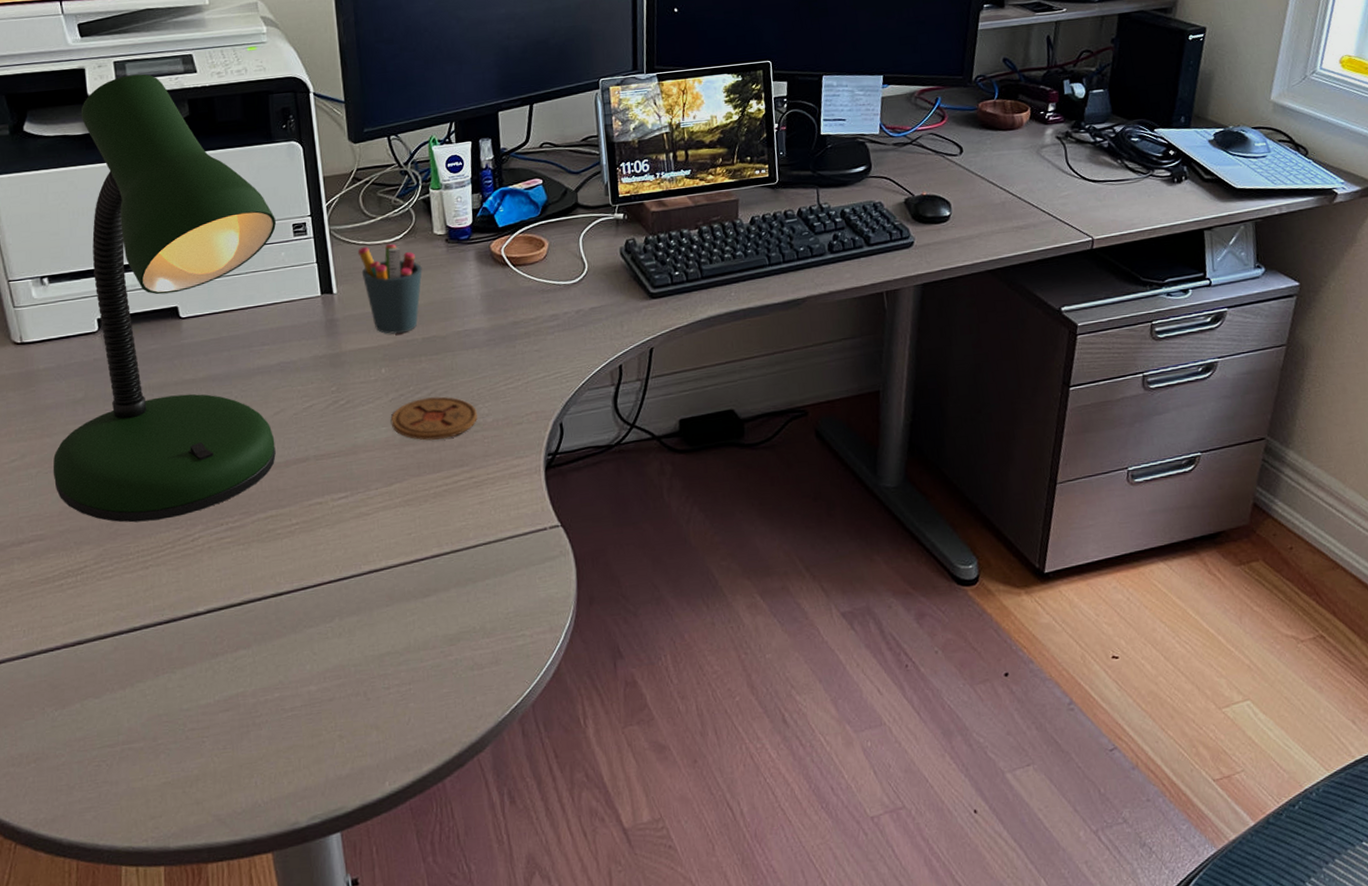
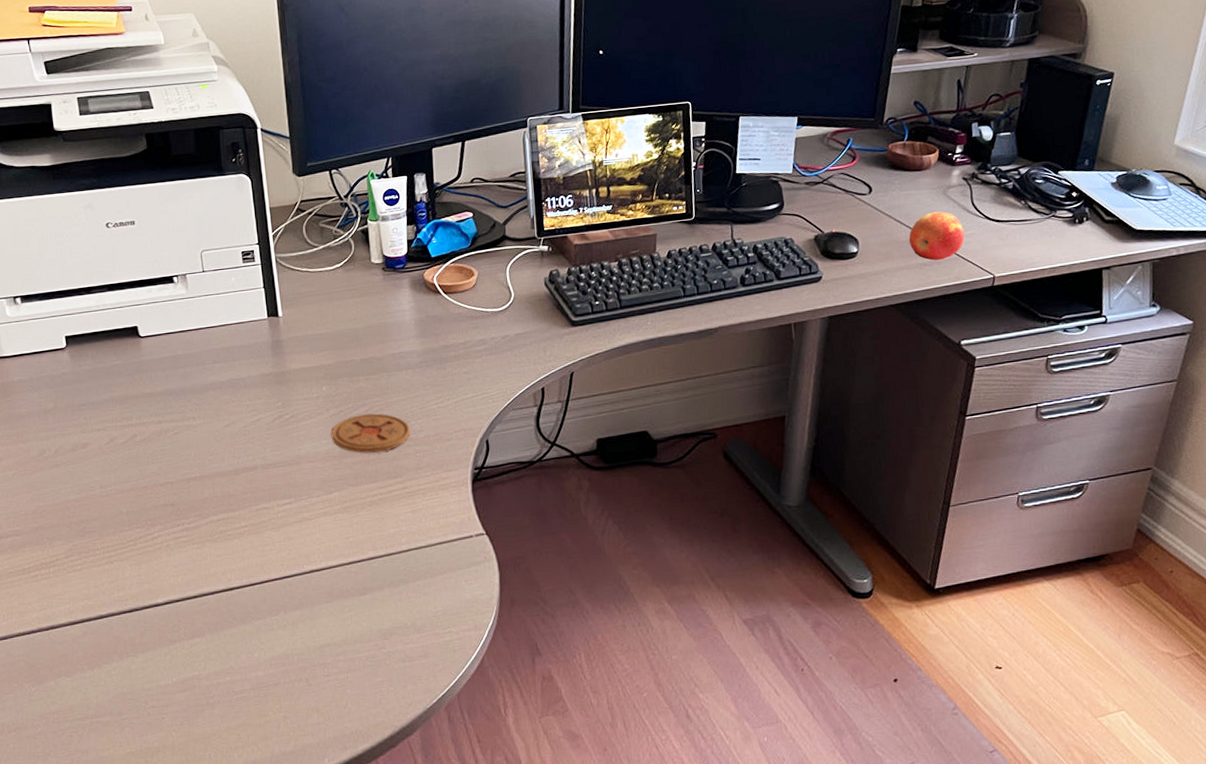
desk lamp: present [53,74,277,523] -> none [27,109,227,522]
pen holder: present [357,243,422,334] -> none [301,271,361,355]
apple: none [1002,172,1061,223] -> present [908,211,965,260]

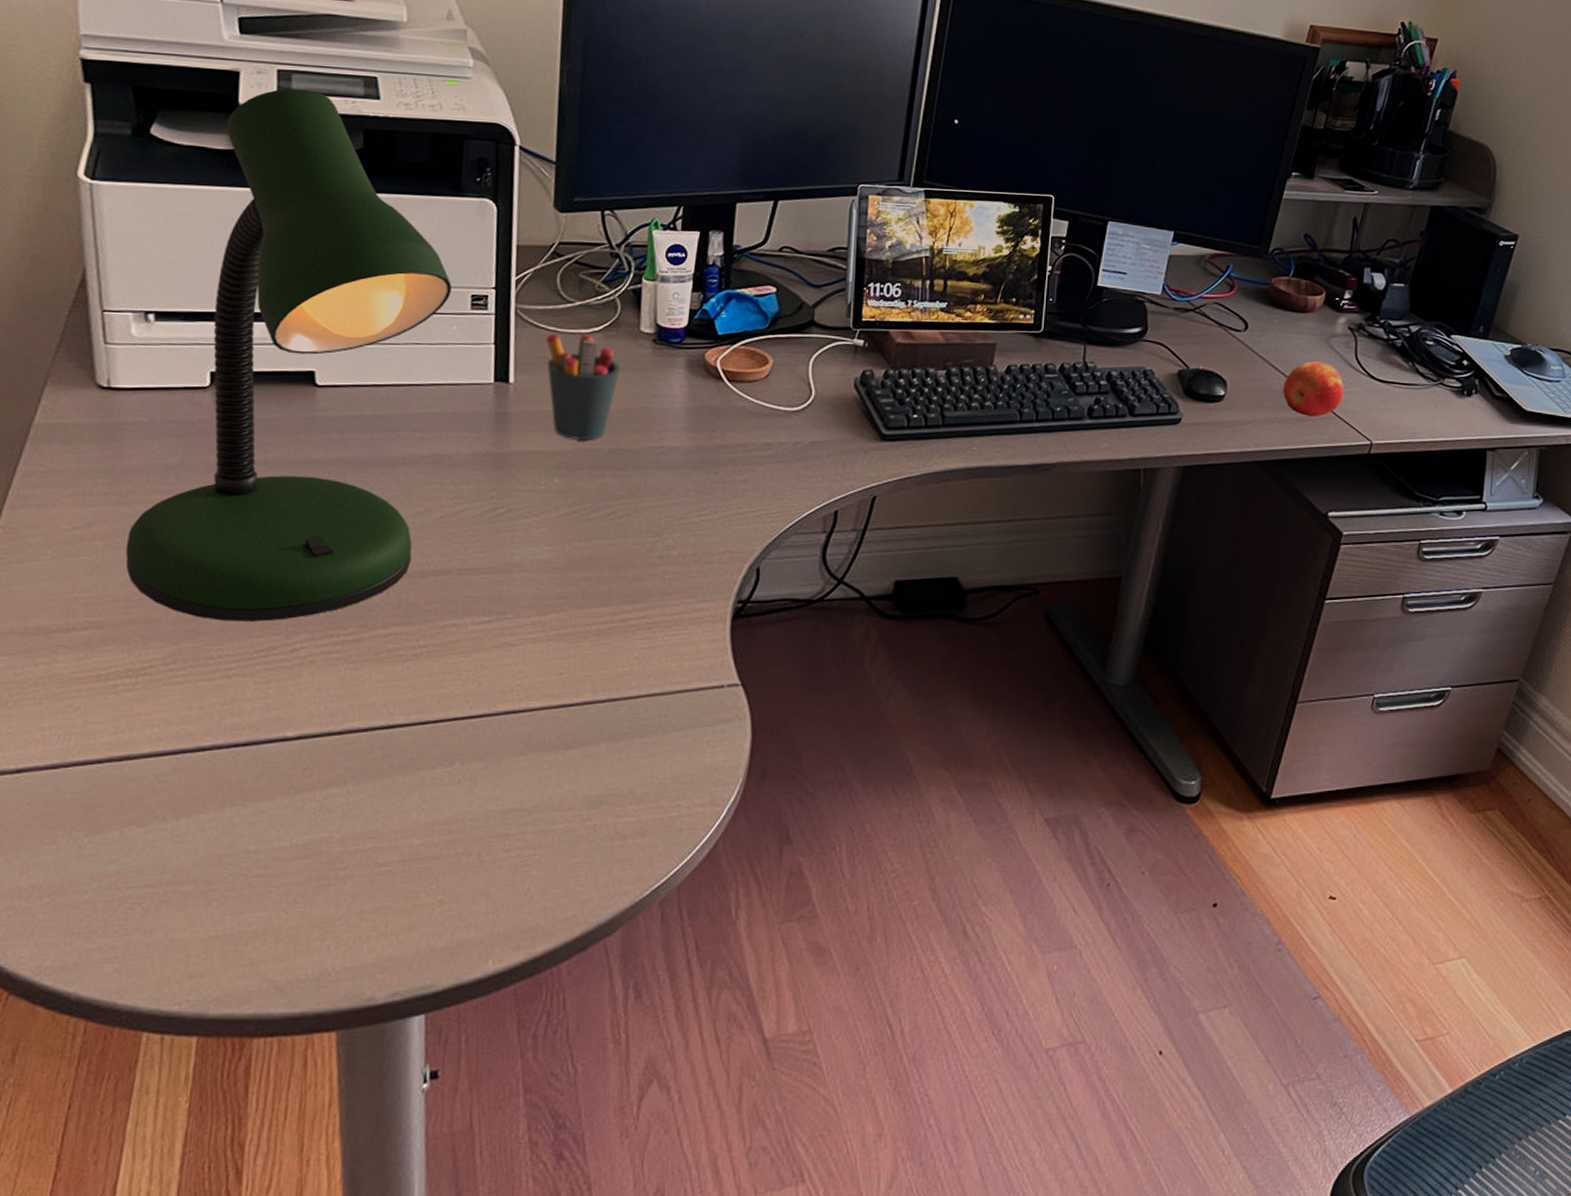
desk lamp: none [27,109,227,522] -> present [125,88,453,622]
pen holder: none [301,271,361,355] -> present [546,333,621,440]
coaster: present [331,413,410,453] -> none [556,517,661,568]

